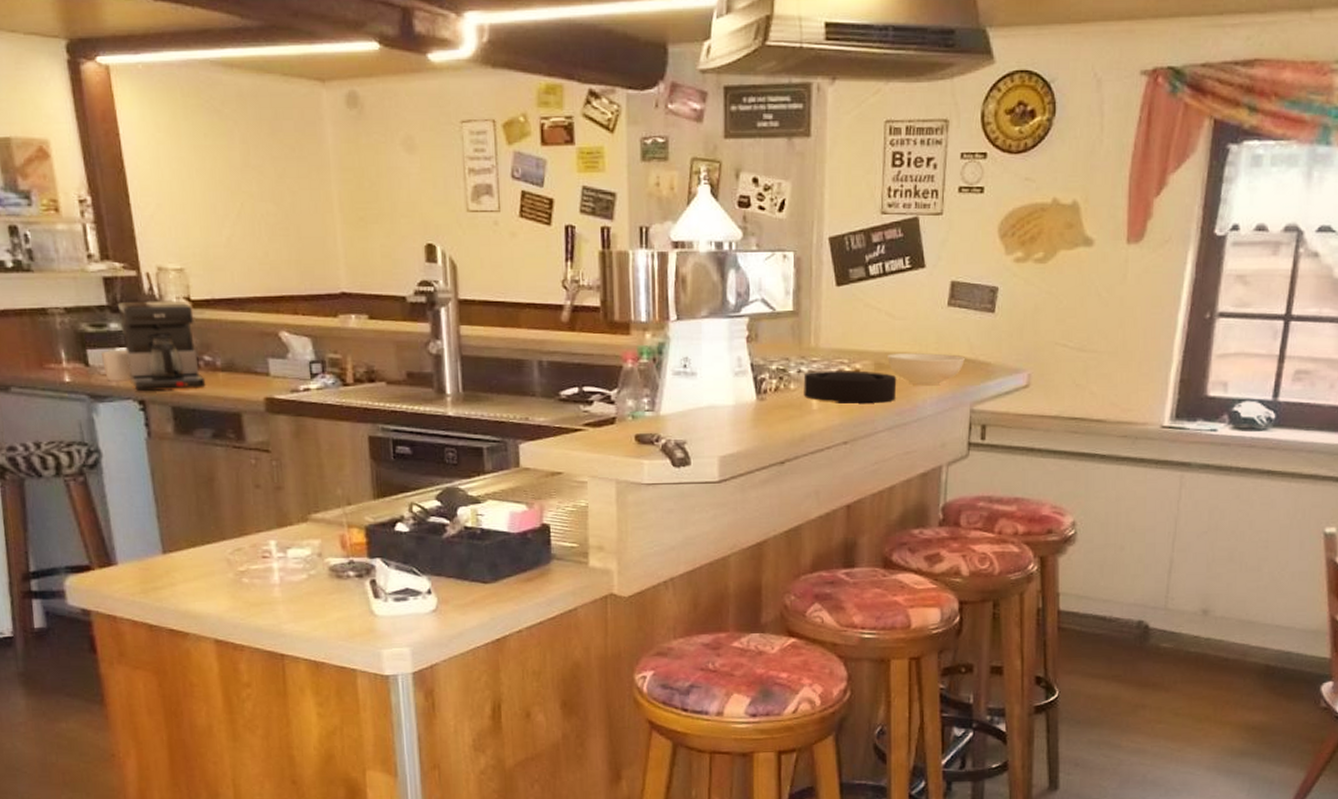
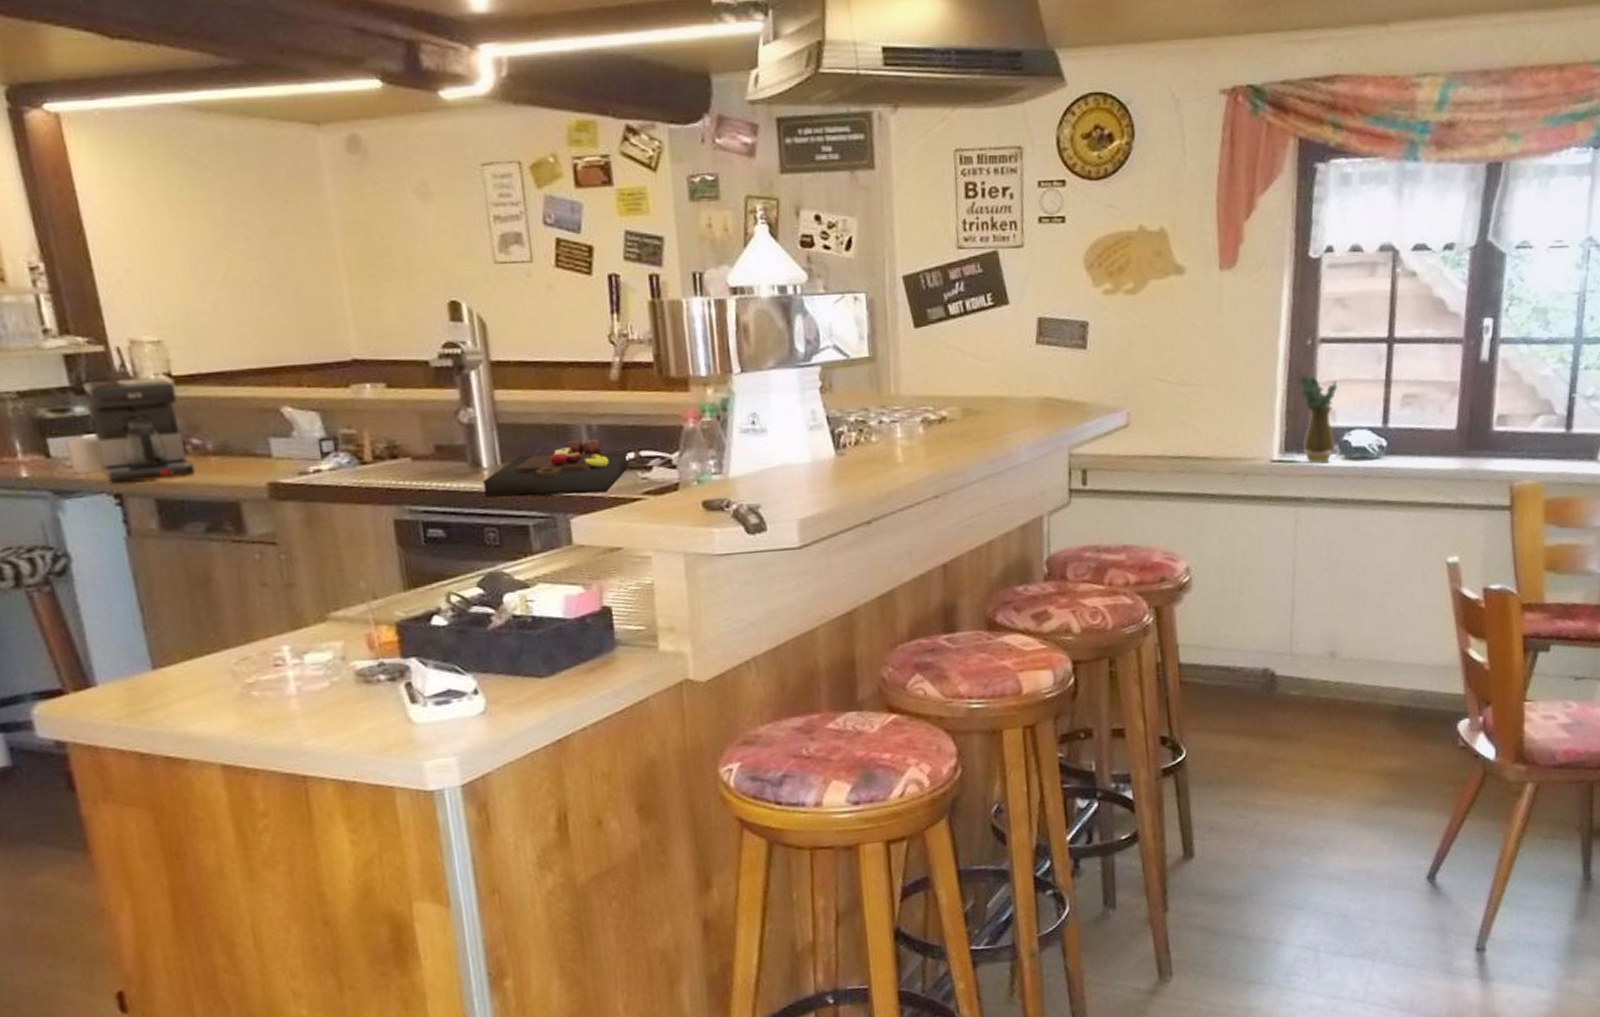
cutting board: none [446,373,574,422] -> present [483,438,630,497]
ashtray: present [803,370,897,403] -> none [885,418,988,454]
bowl: present [887,353,966,386] -> none [975,395,1060,431]
vase: none [1193,342,1232,432] -> present [1297,370,1338,464]

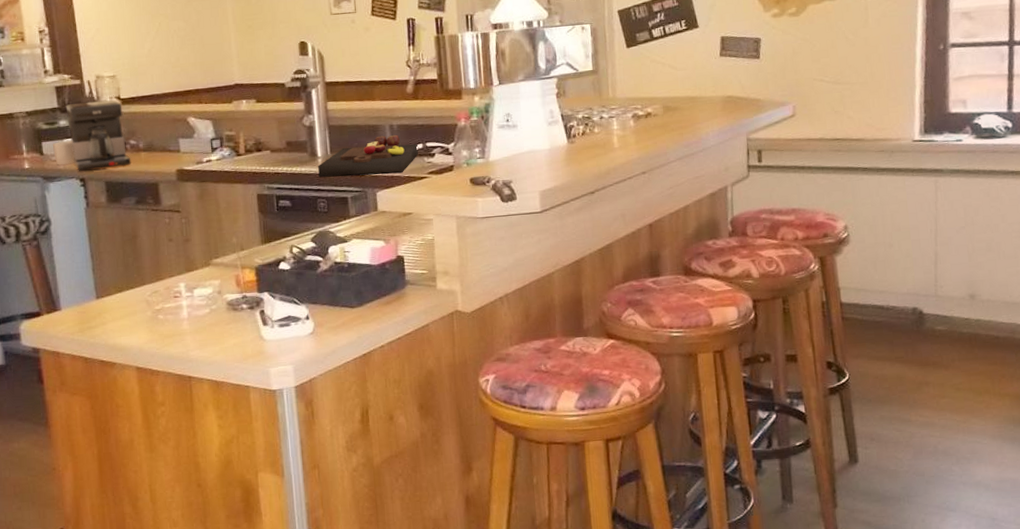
vase: present [1297,370,1338,464] -> none [933,69,968,143]

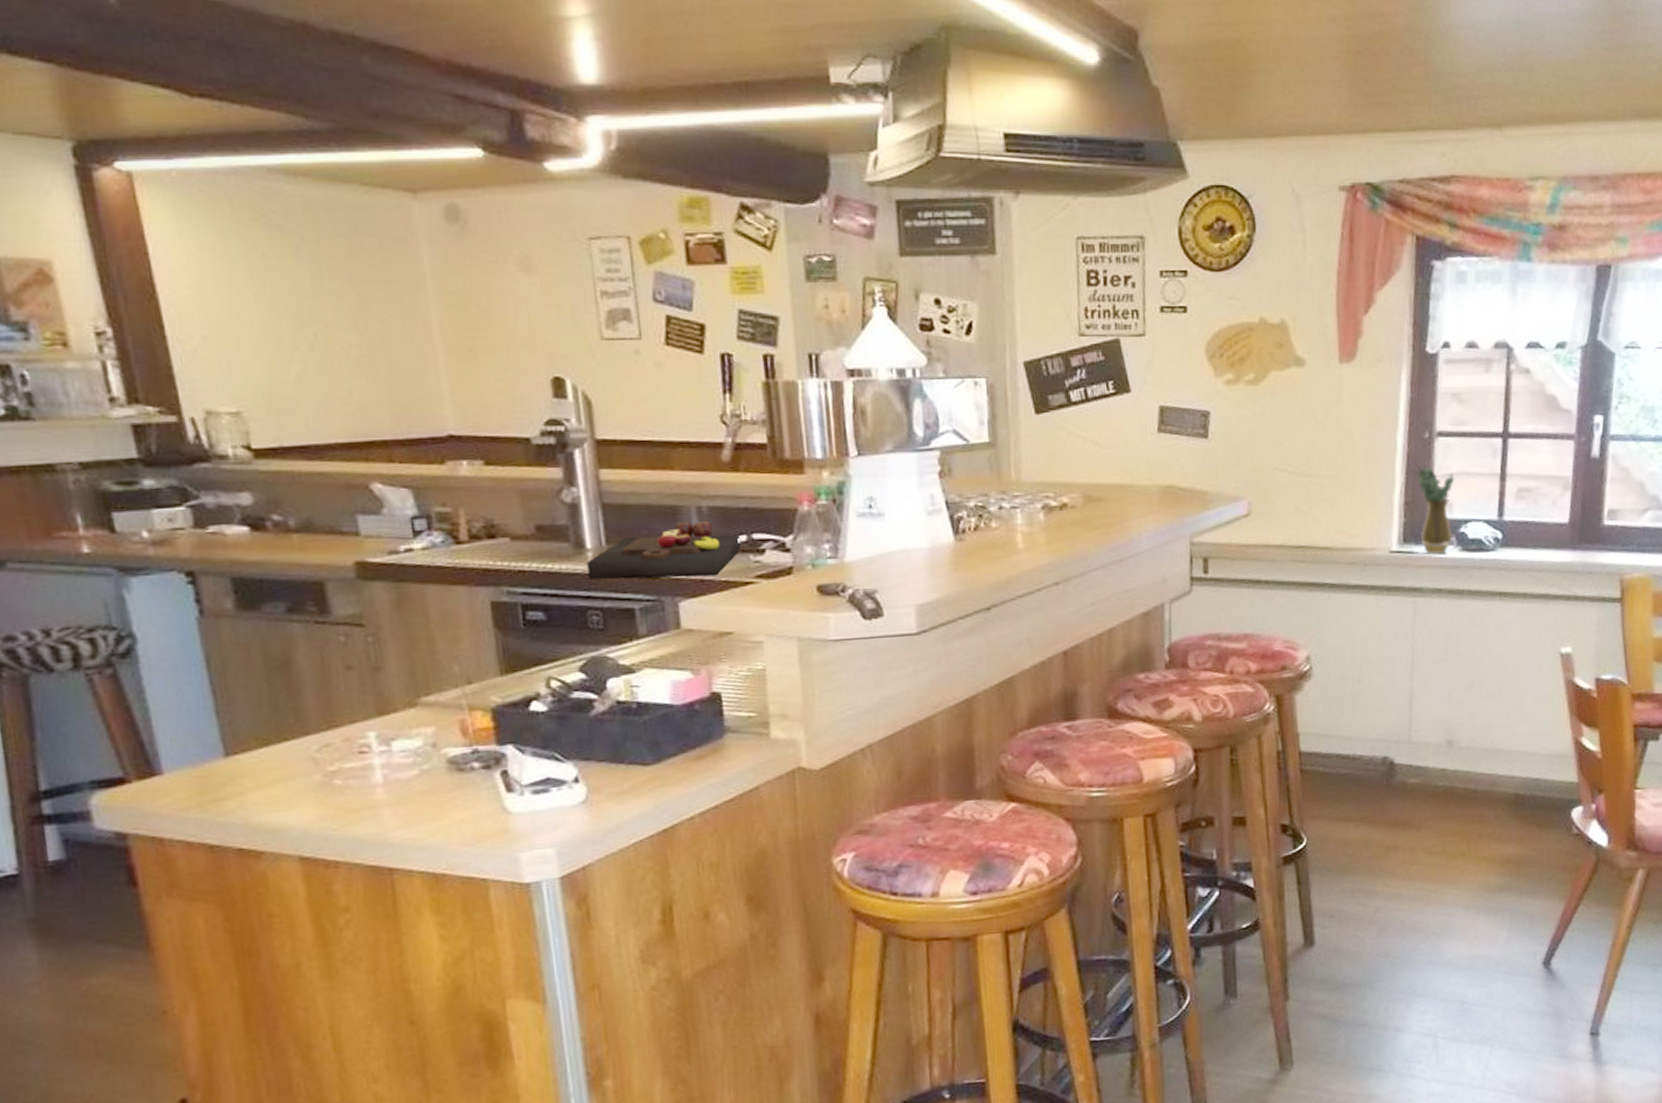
mug: present [52,141,74,166] -> none [131,512,174,550]
coffee maker: present [65,99,131,172] -> none [152,450,276,561]
vase: none [933,69,968,143] -> present [1415,462,1455,555]

